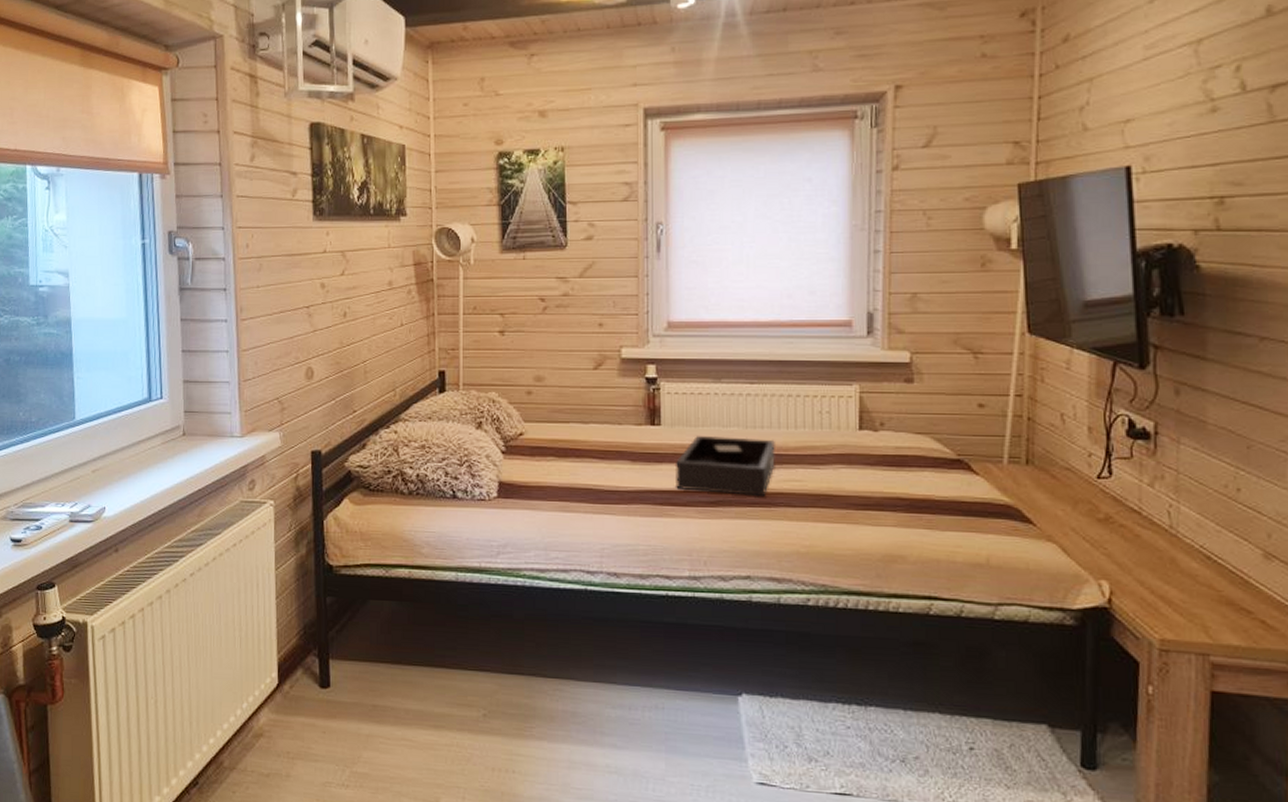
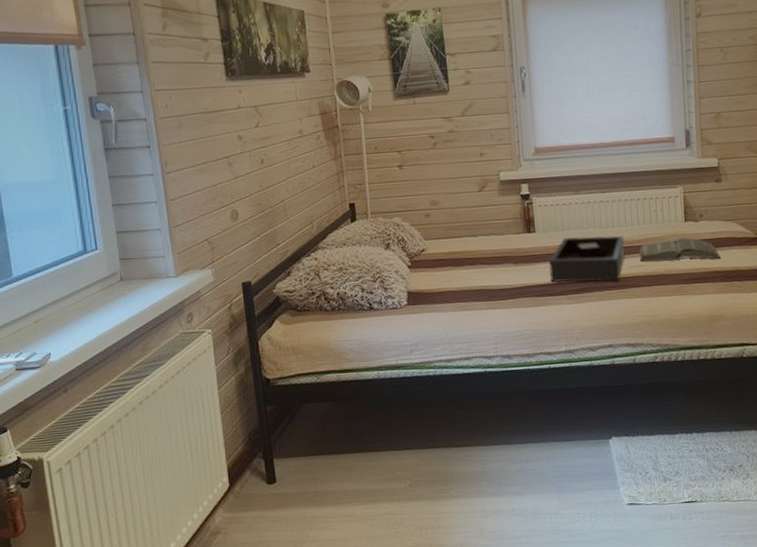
book: none [795,449,906,482] -> present [639,237,721,261]

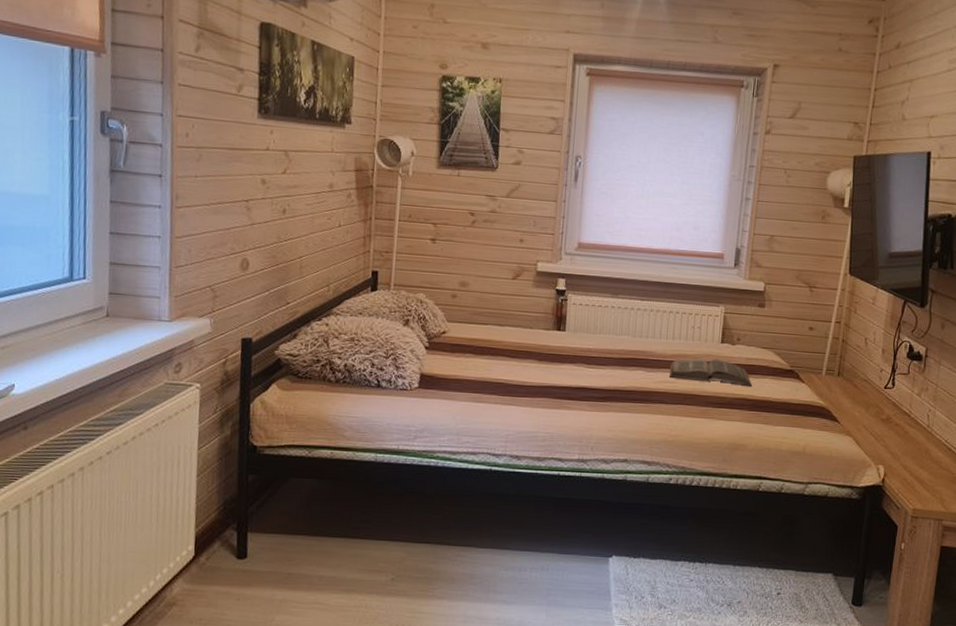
tray: present [549,235,625,283] -> none [574,341,656,395]

